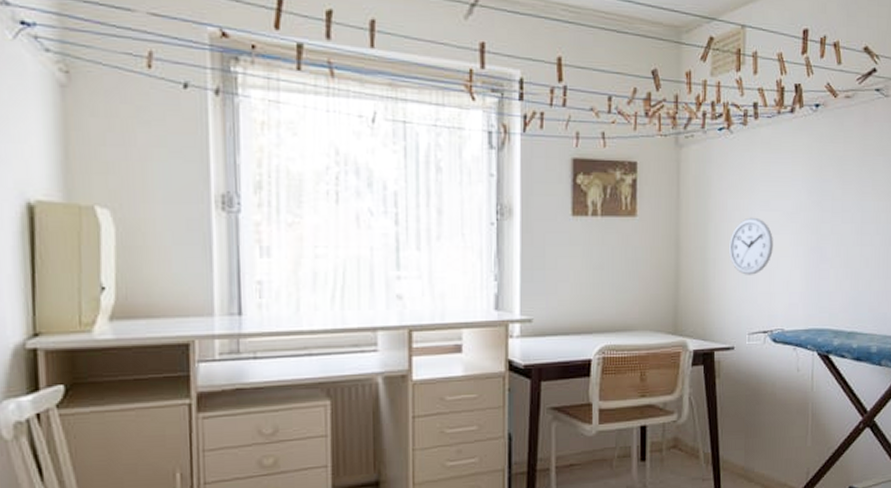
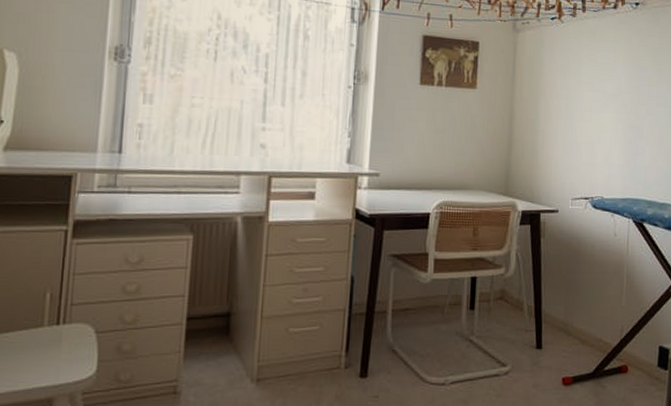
wall clock: present [729,217,773,275] -> none [557,96,596,147]

